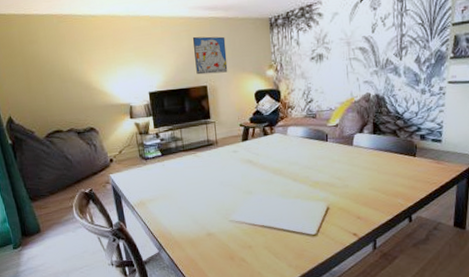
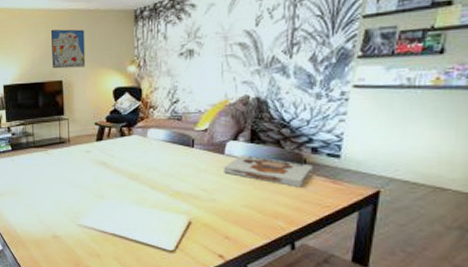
board game: none [353,144,422,170] -> present [224,155,313,188]

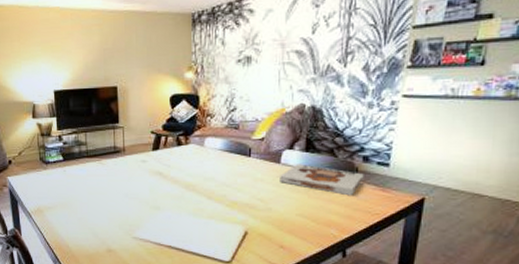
wall art: present [50,29,86,69] -> none [104,31,142,74]

